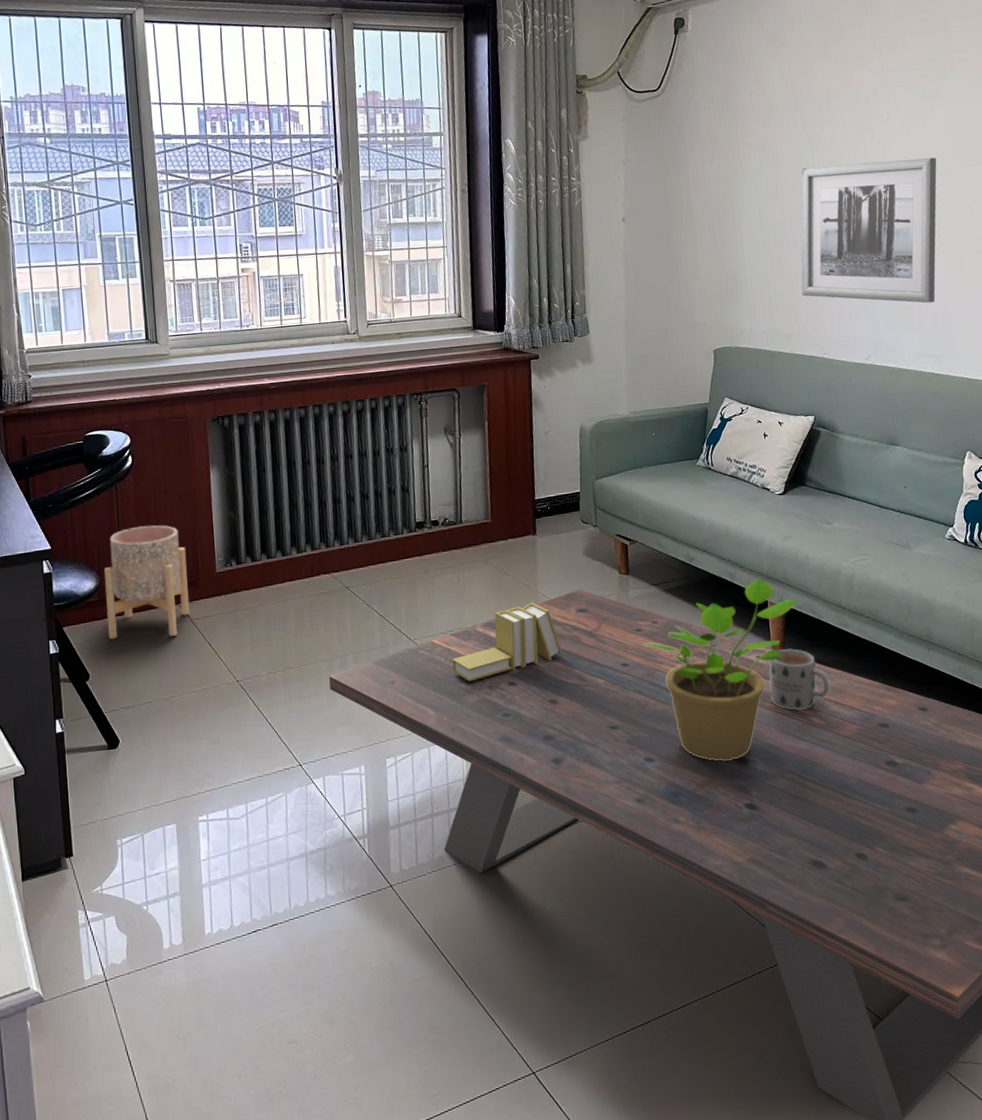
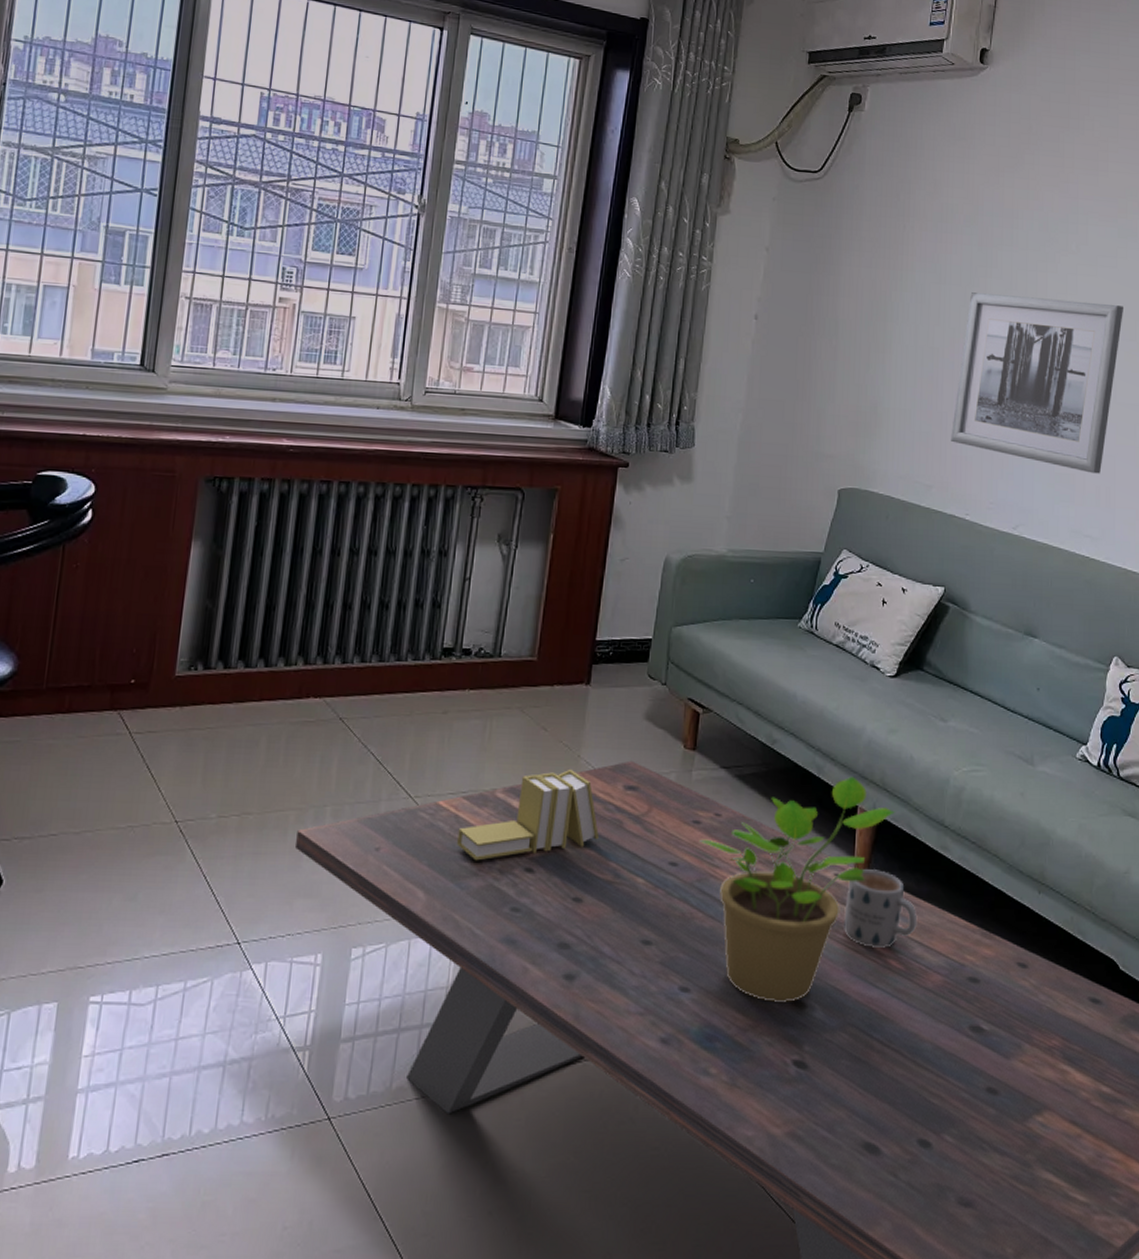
planter: present [104,525,190,639] -> none [16,602,141,751]

